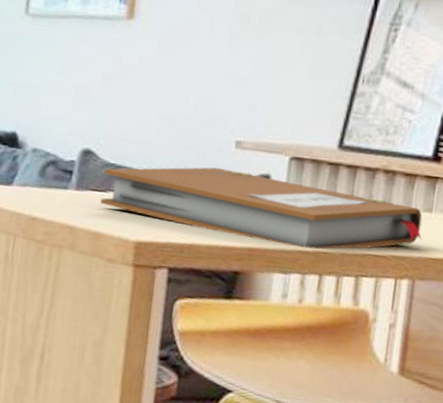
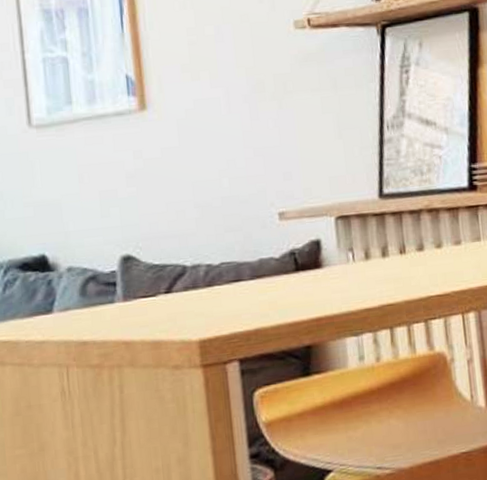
notebook: present [100,167,422,249] -> none [150,239,478,311]

